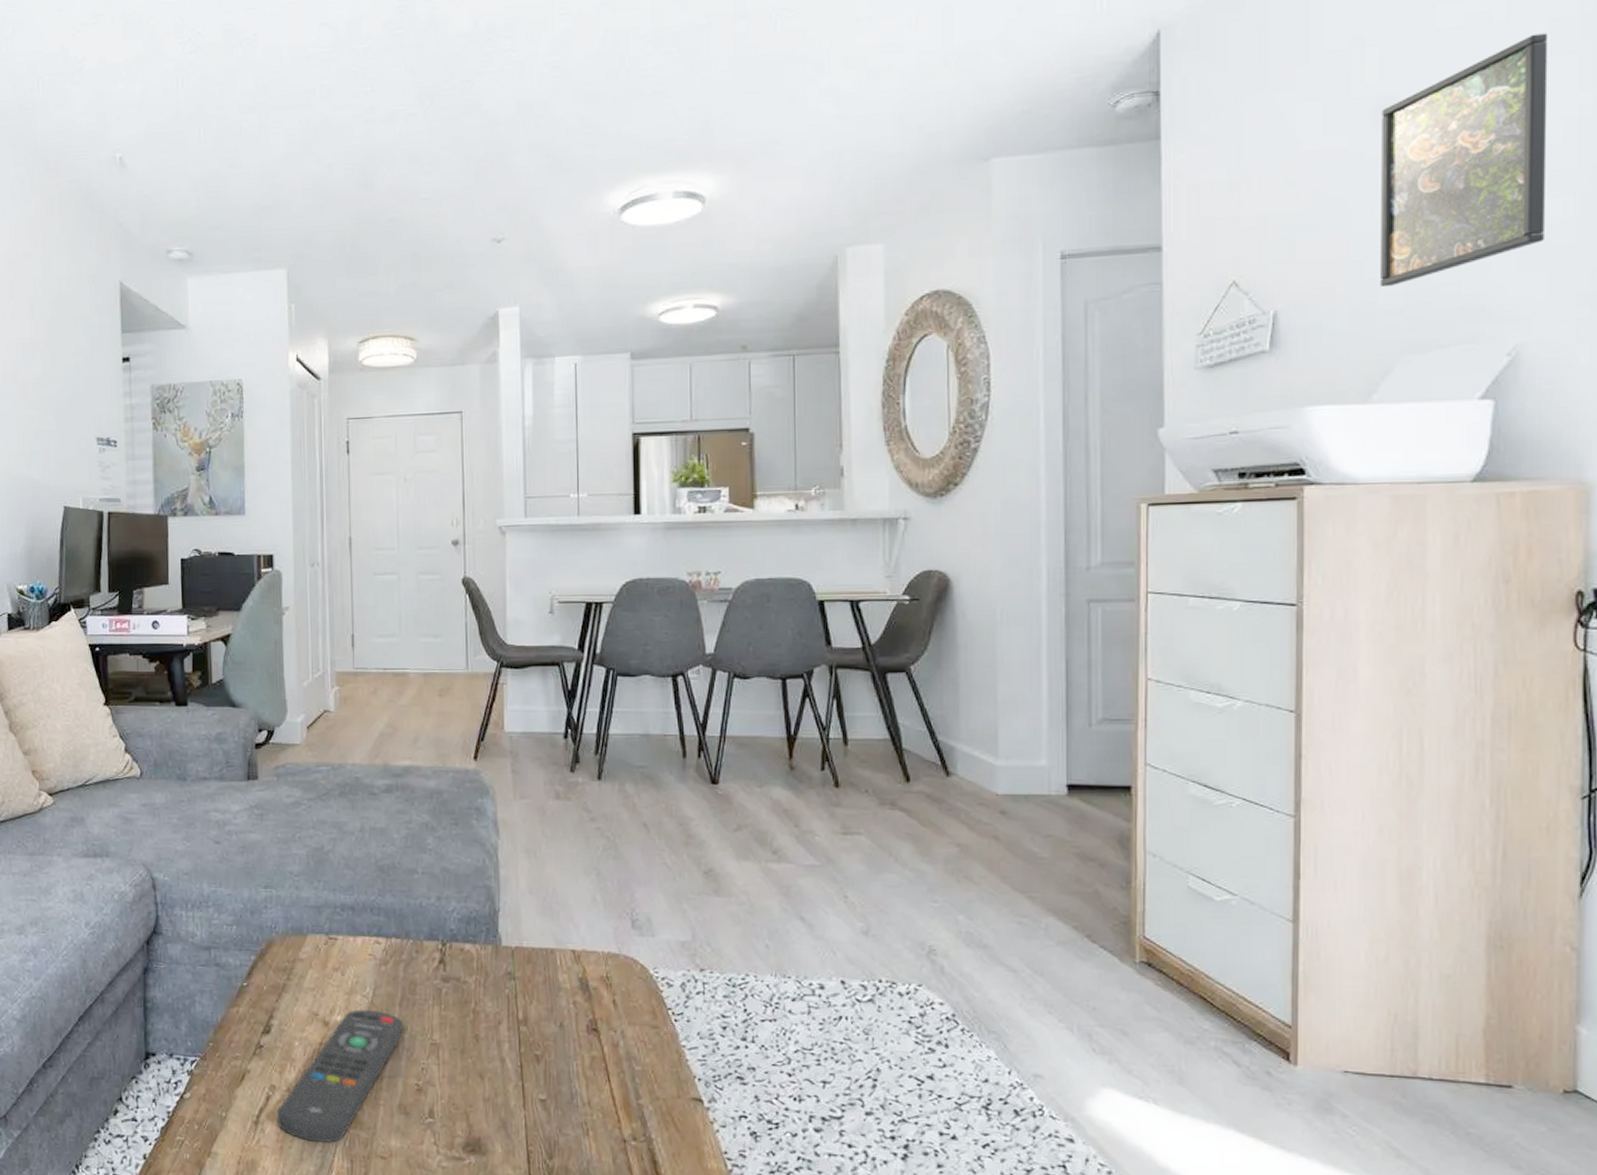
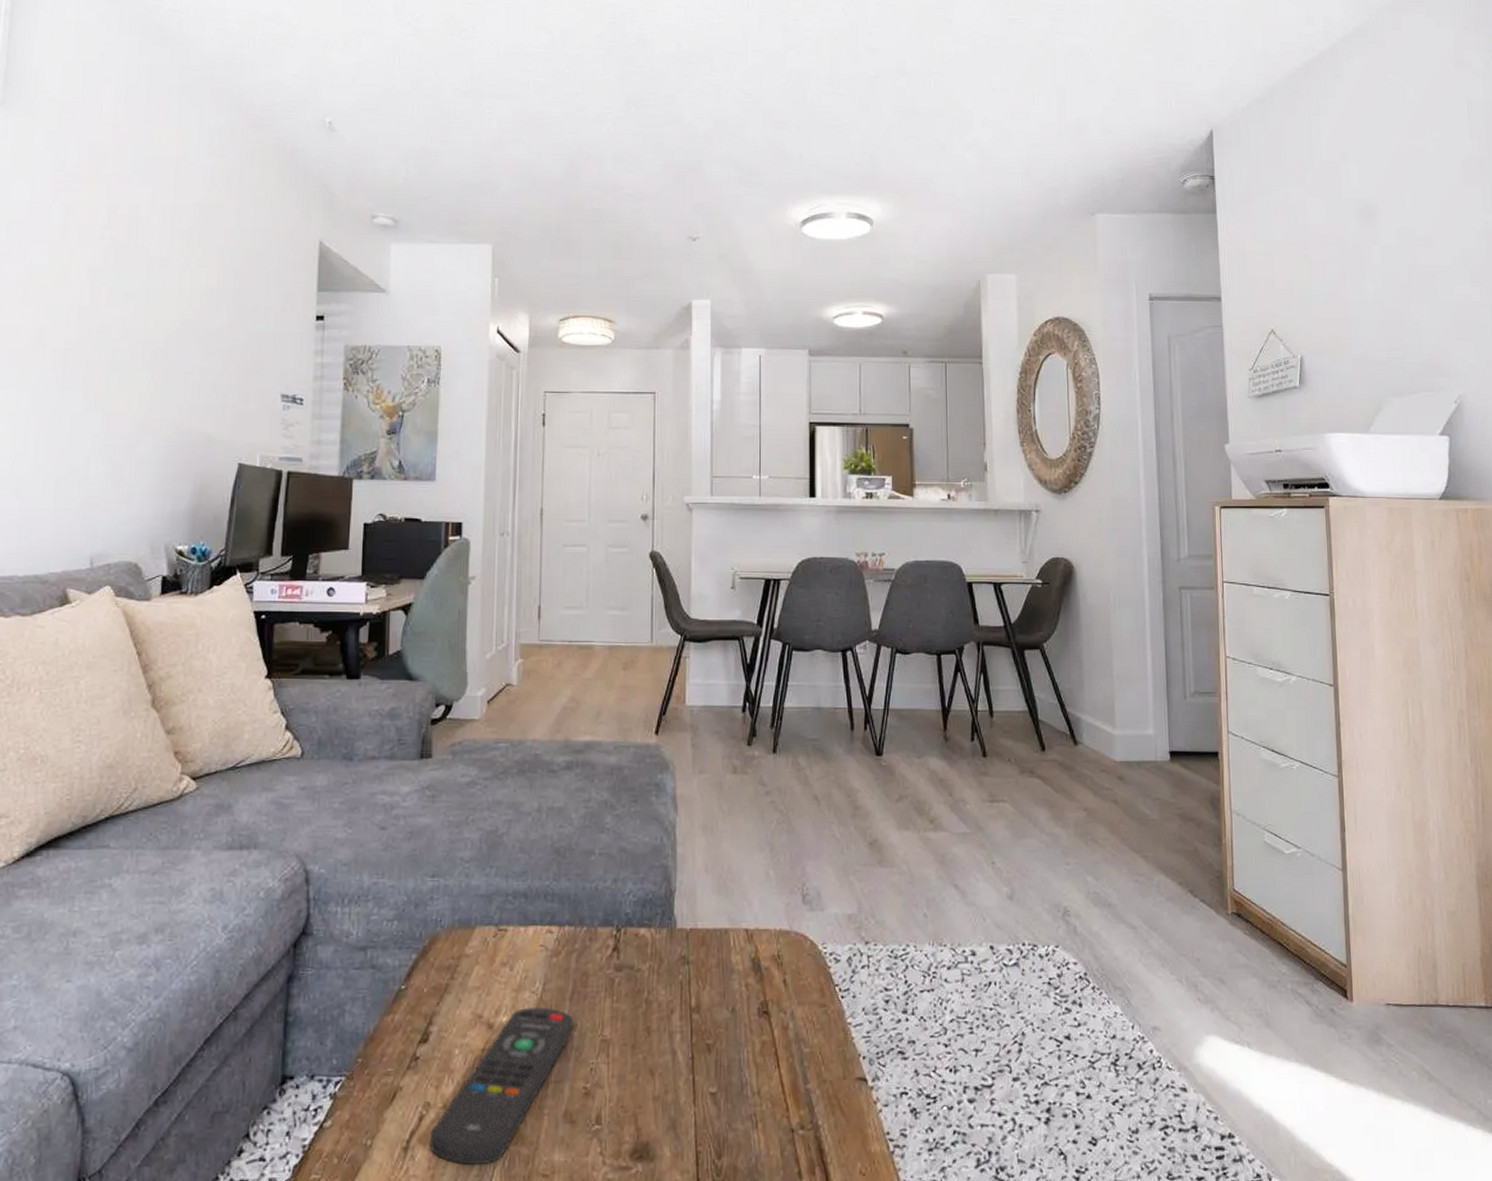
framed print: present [1380,33,1548,286] -> none [1362,167,1471,343]

